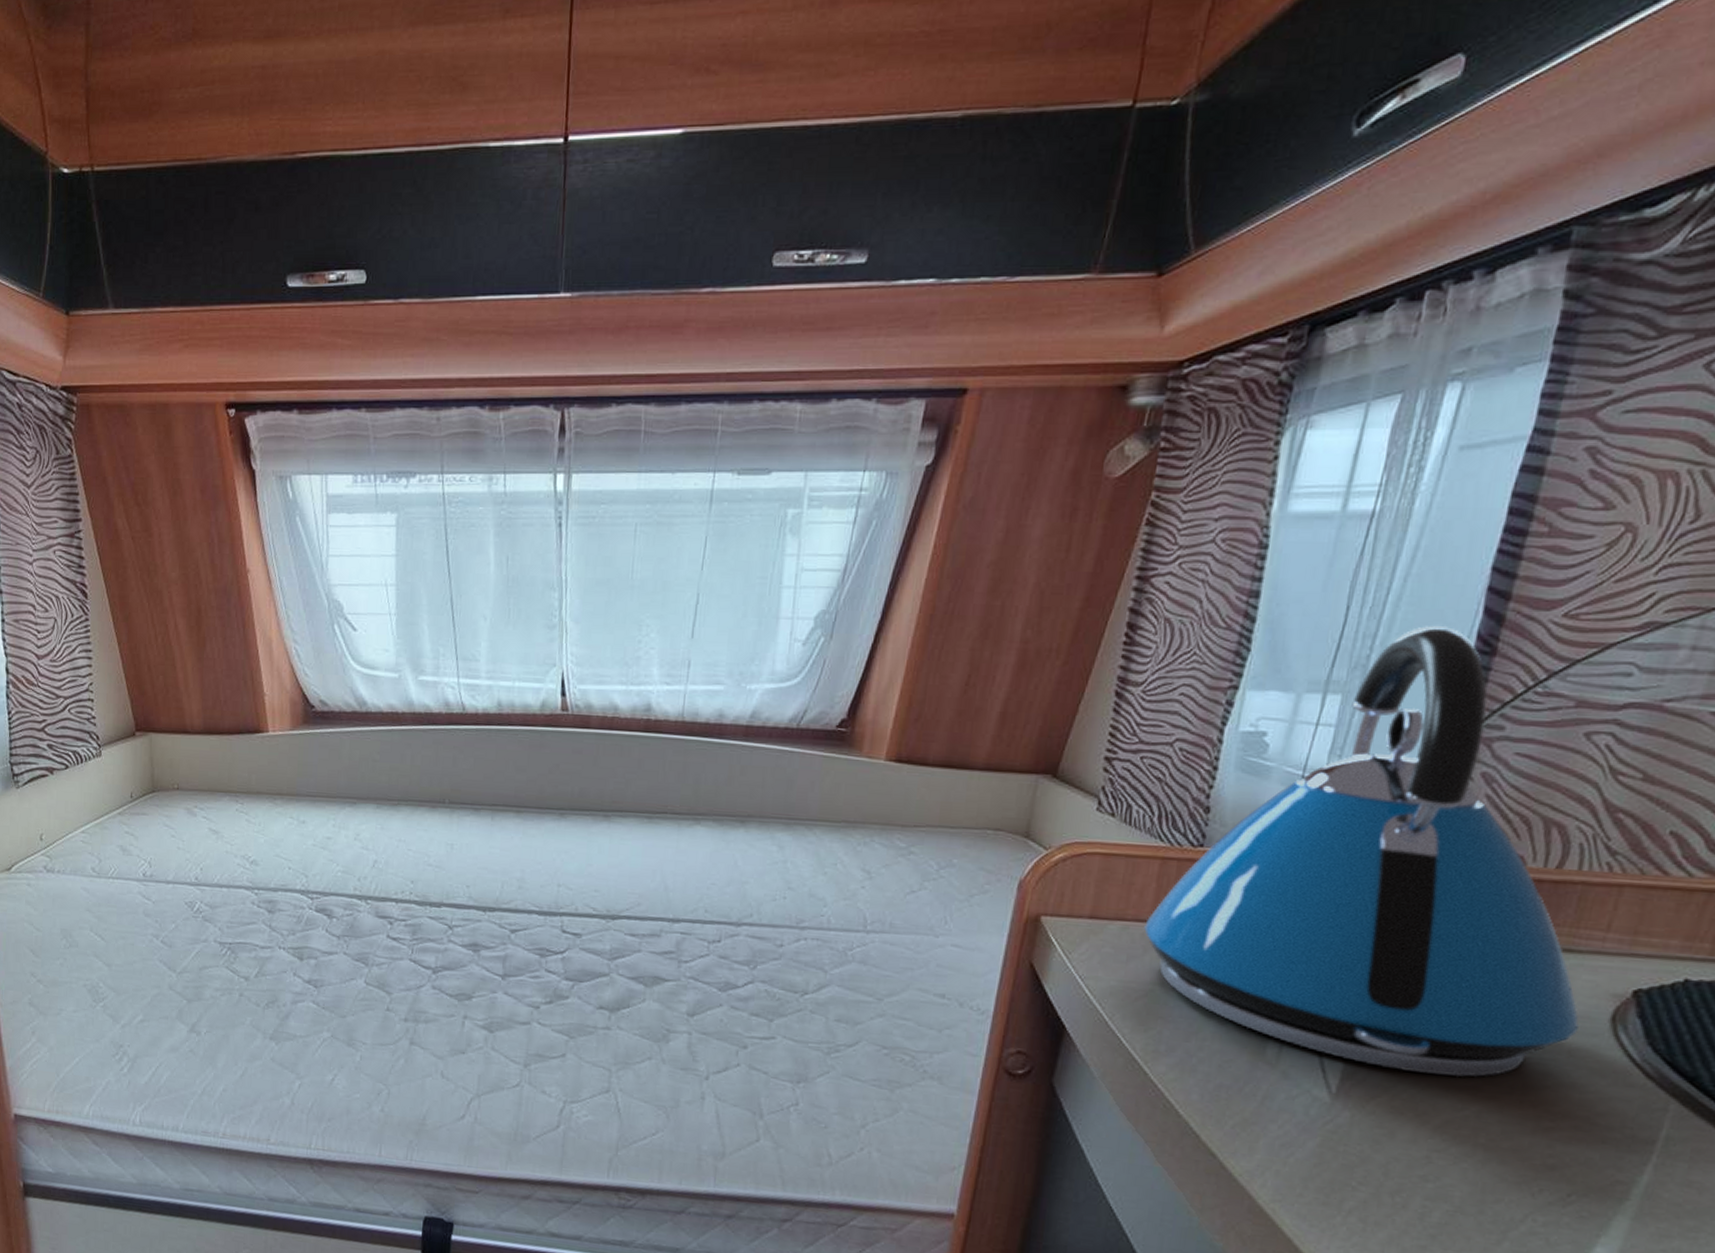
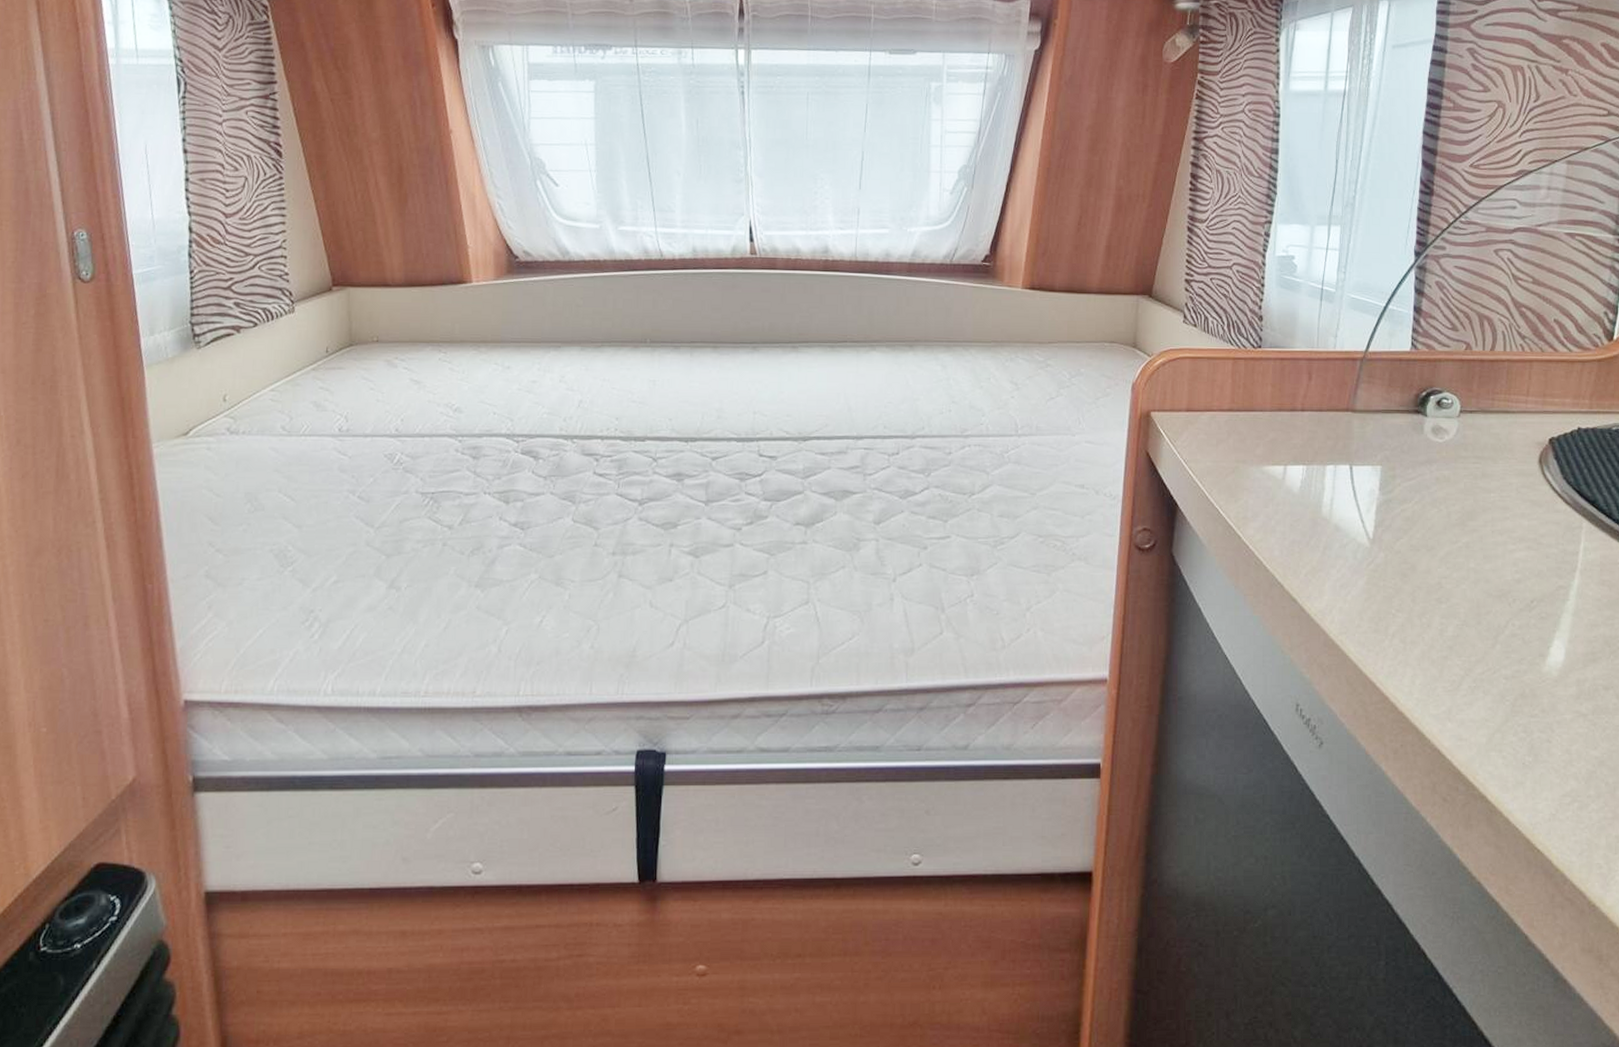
kettle: present [1144,625,1579,1078] -> none [1227,173,1520,517]

